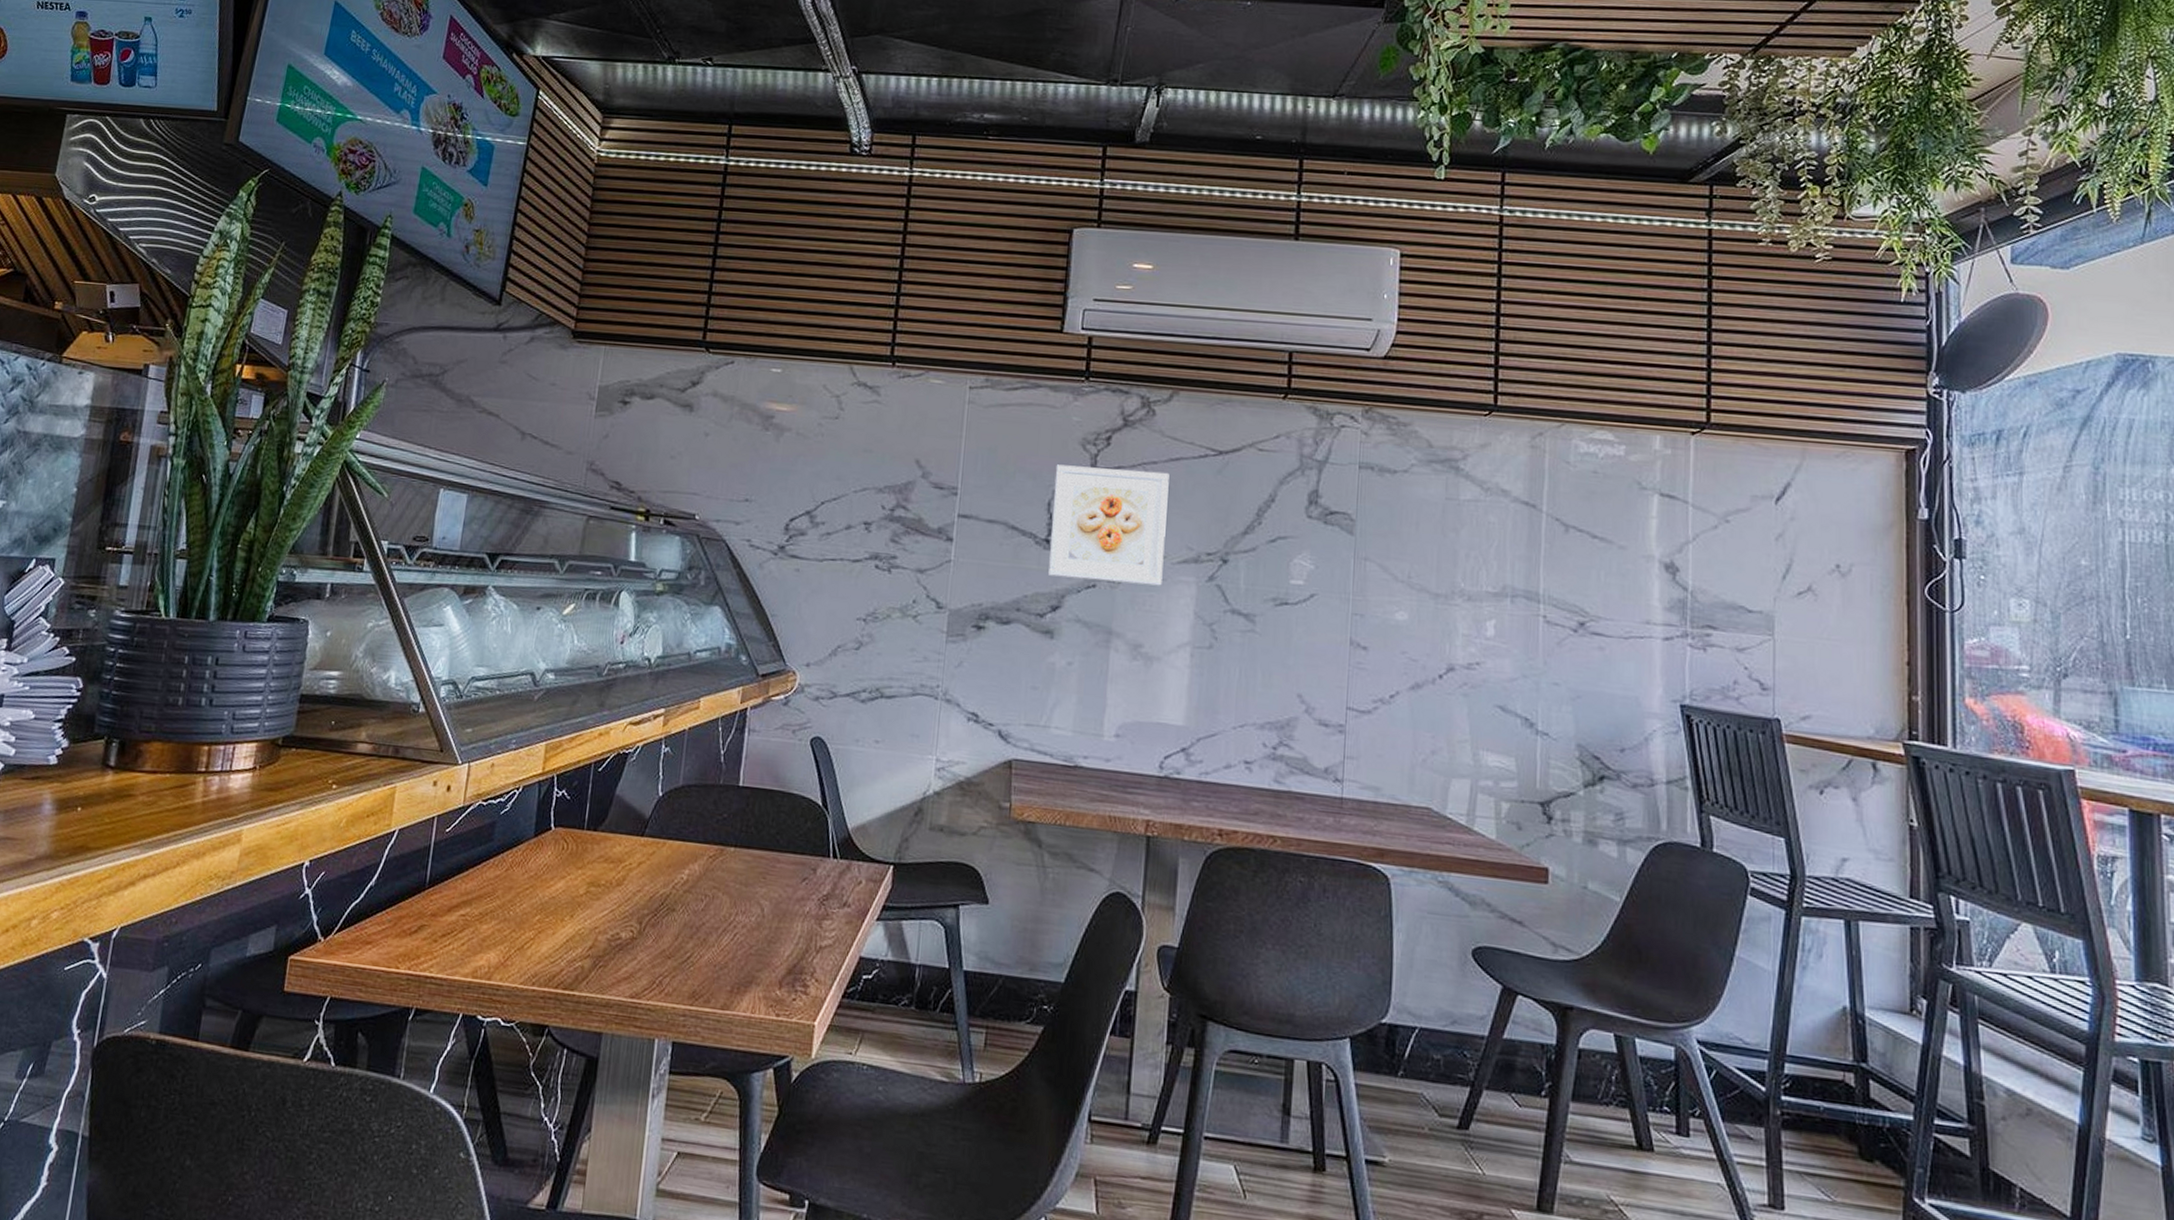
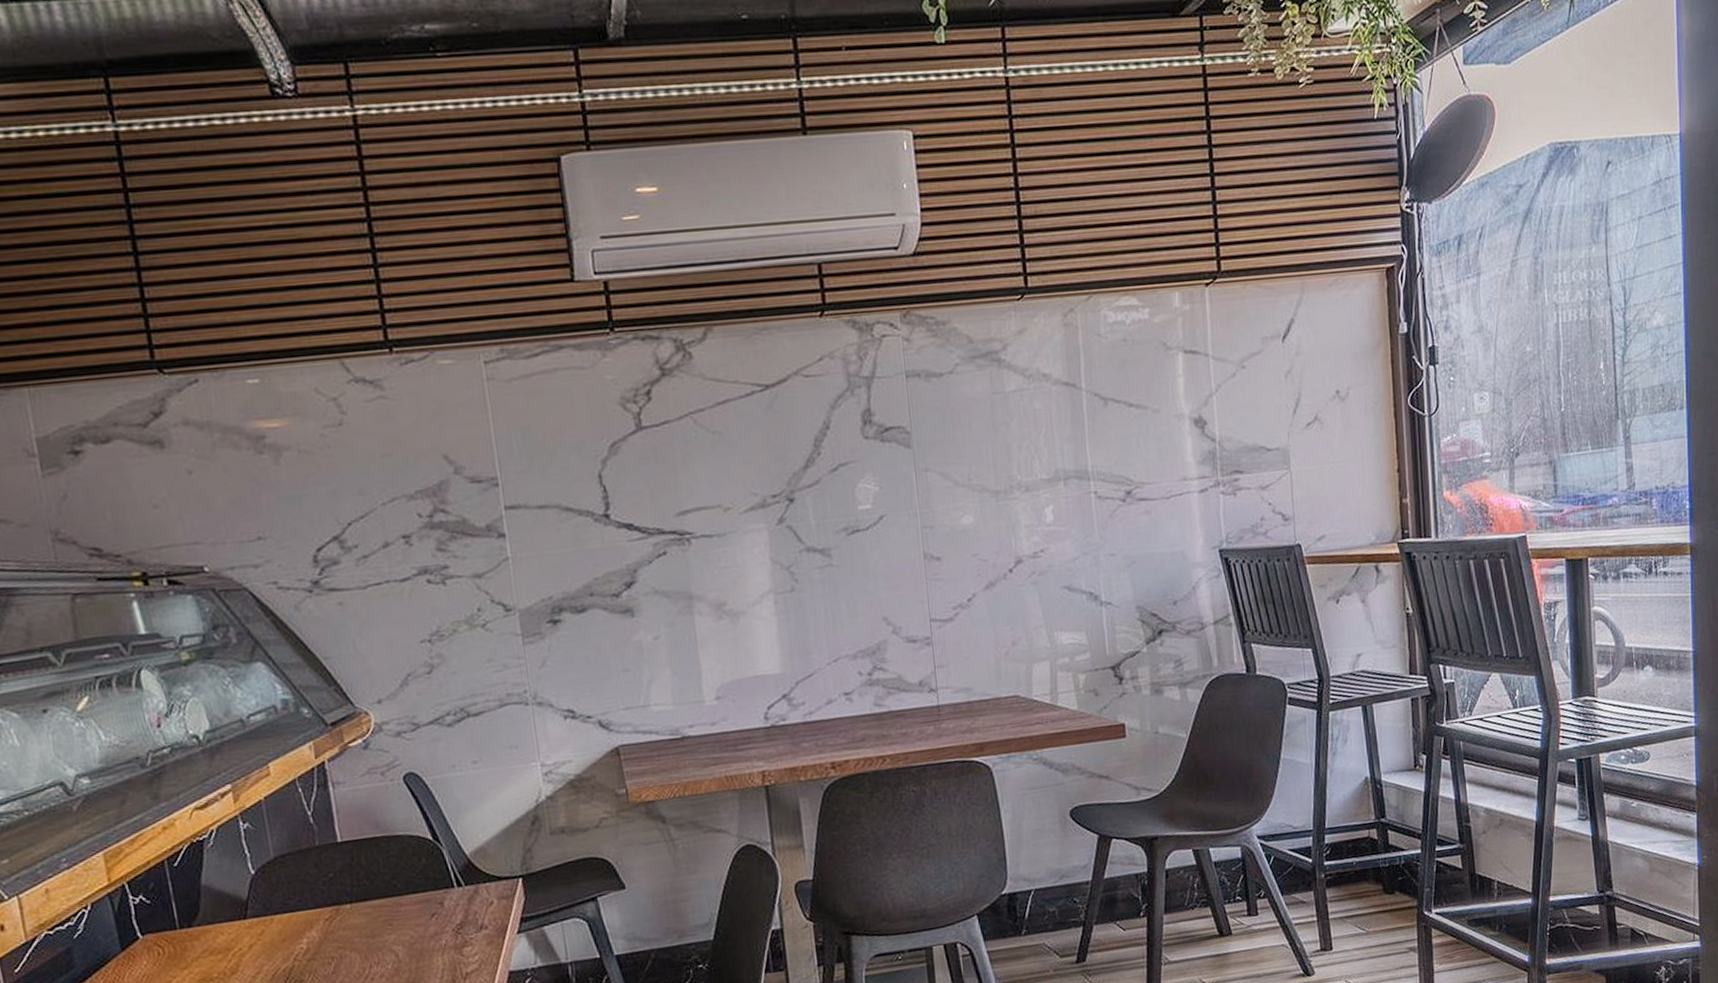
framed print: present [1048,464,1169,586] -> none [598,418,733,552]

